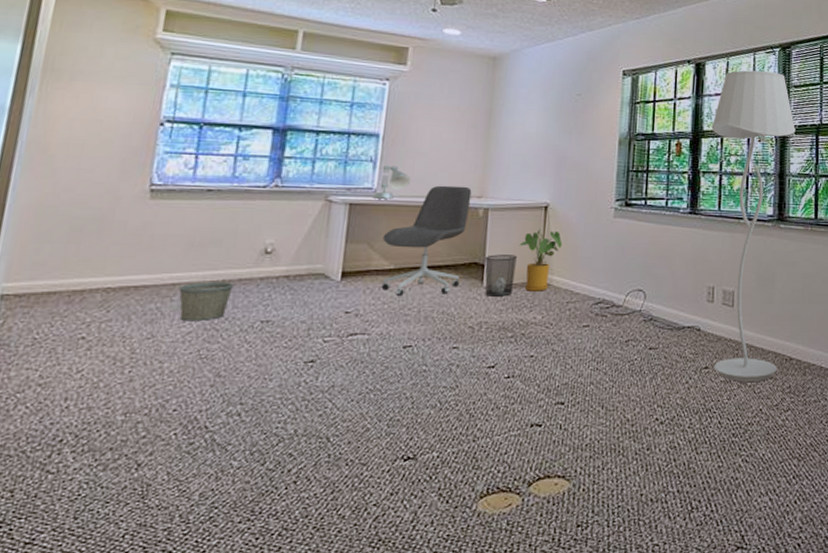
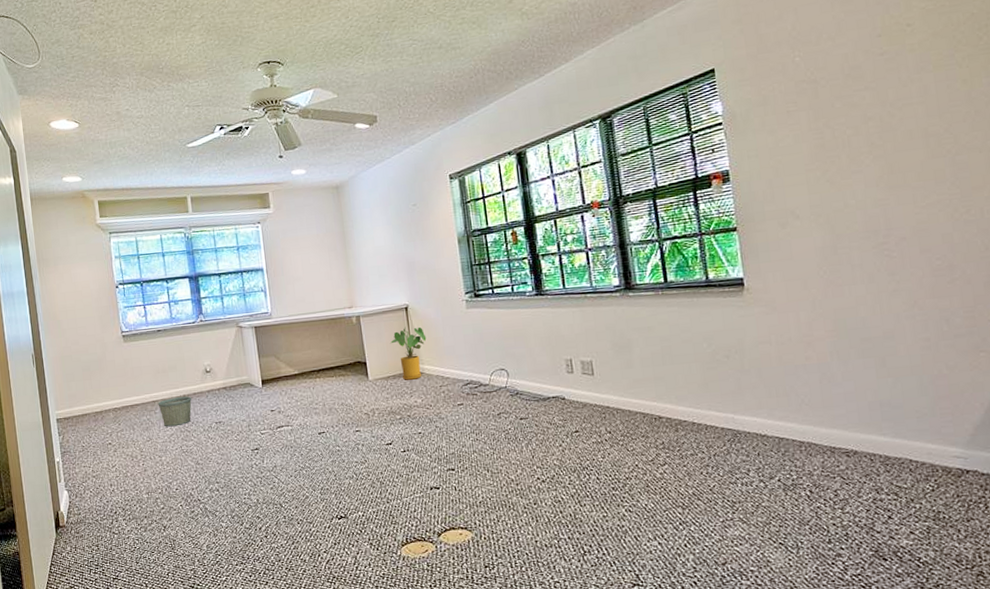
desk lamp: present [373,164,411,199] -> none [270,291,295,320]
office chair: present [381,185,472,297] -> none [284,300,351,395]
waste bin: present [484,254,517,297] -> none [366,351,394,388]
floor lamp: present [711,70,796,383] -> none [542,145,648,442]

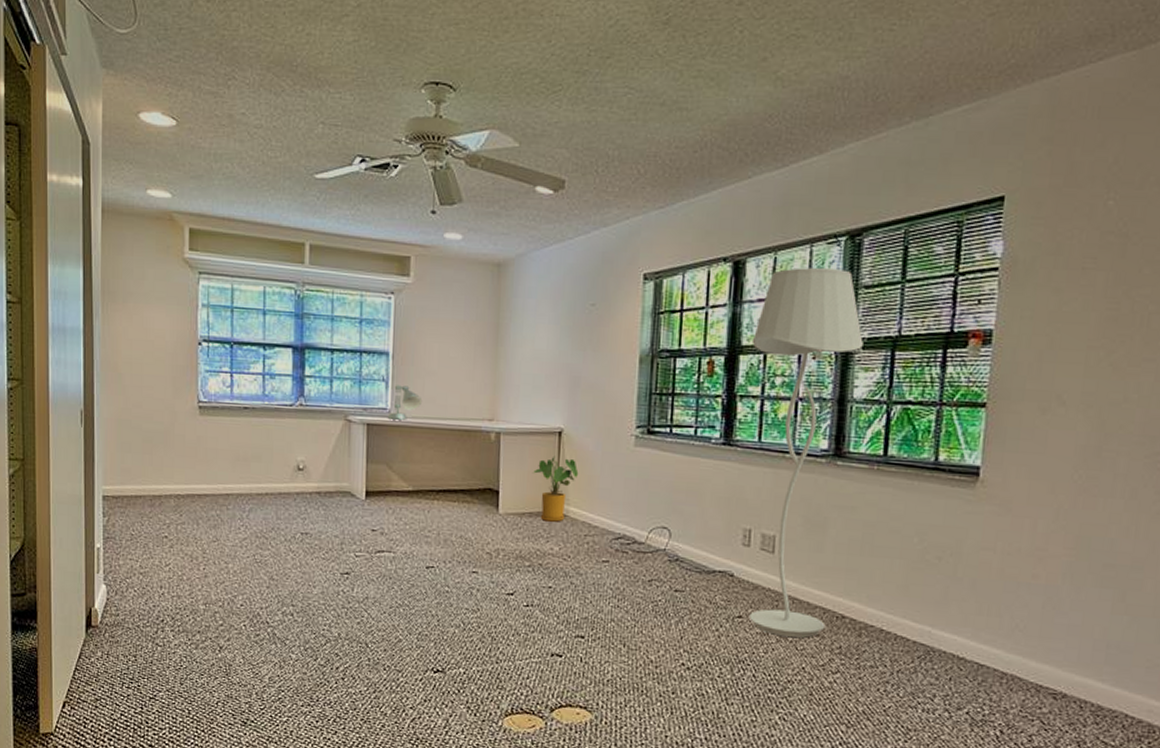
basket: present [158,396,192,427] -> none [232,494,276,530]
desk lamp: none [270,291,295,320] -> present [388,384,423,420]
floor lamp: none [542,145,648,442] -> present [749,268,864,639]

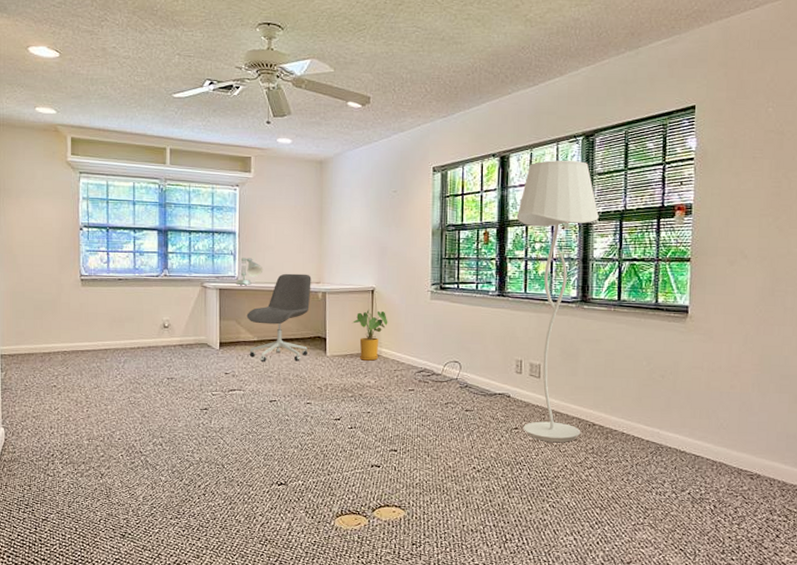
office chair: none [400,406,483,519] -> present [246,273,311,363]

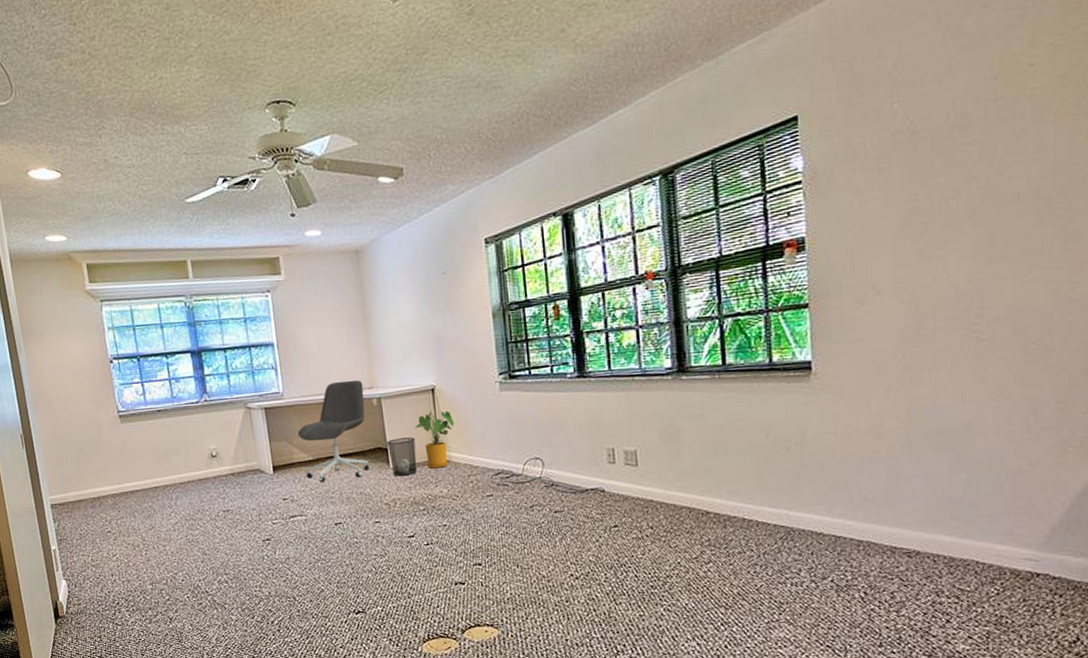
desk lamp: present [236,256,264,285] -> none [282,369,309,401]
waste bin: none [326,330,351,364] -> present [387,437,418,476]
floor lamp: present [516,160,599,443] -> none [589,205,693,538]

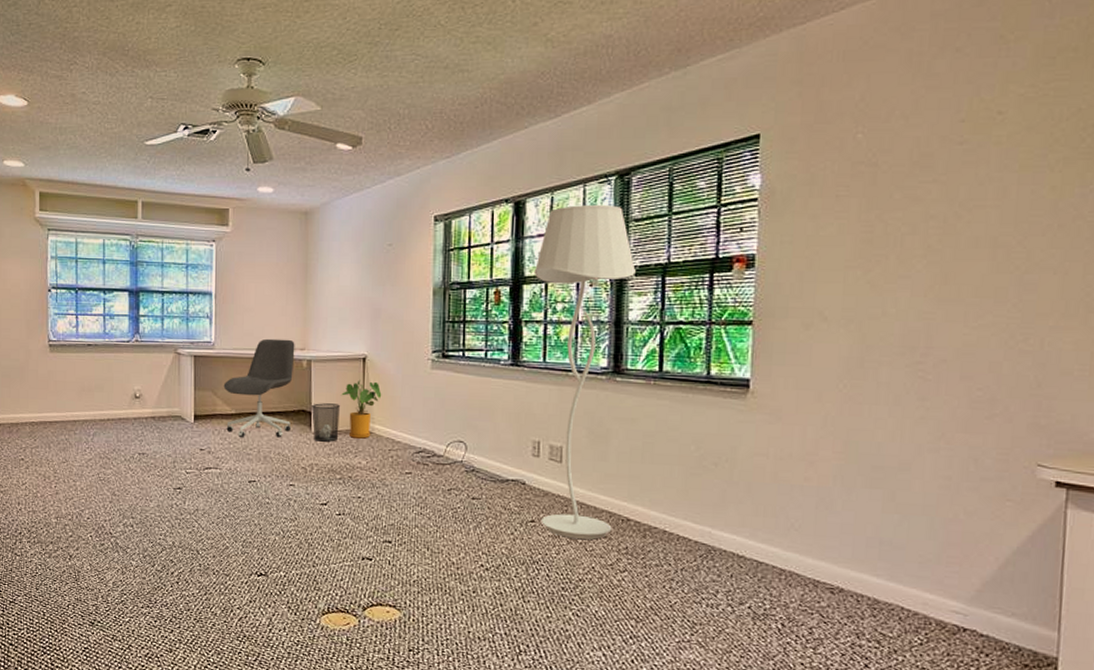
floor lamp: none [589,205,693,538] -> present [533,205,636,540]

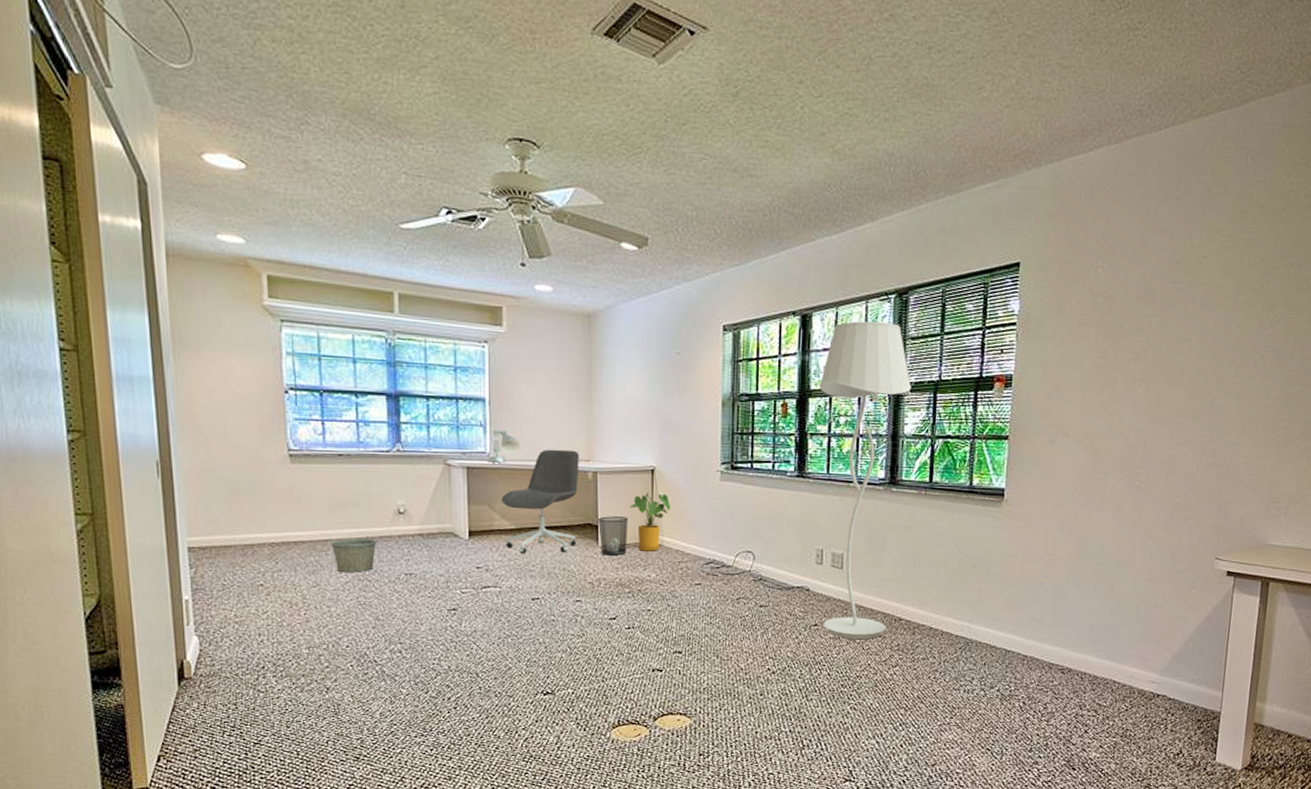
basket: none [79,420,117,451] -> present [331,539,378,573]
desk lamp: none [213,320,242,351] -> present [488,428,521,463]

